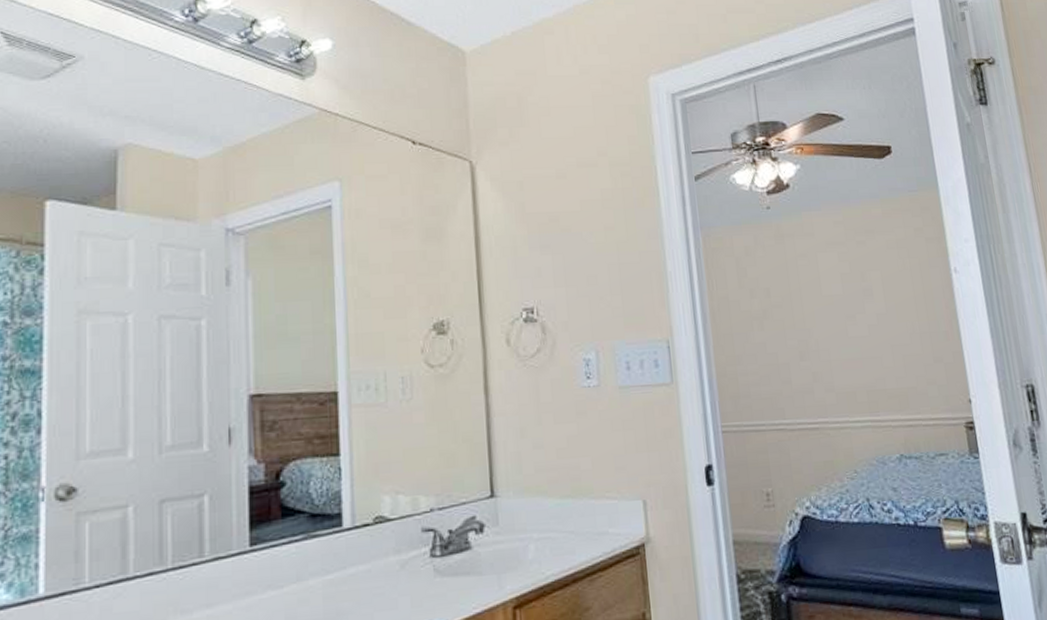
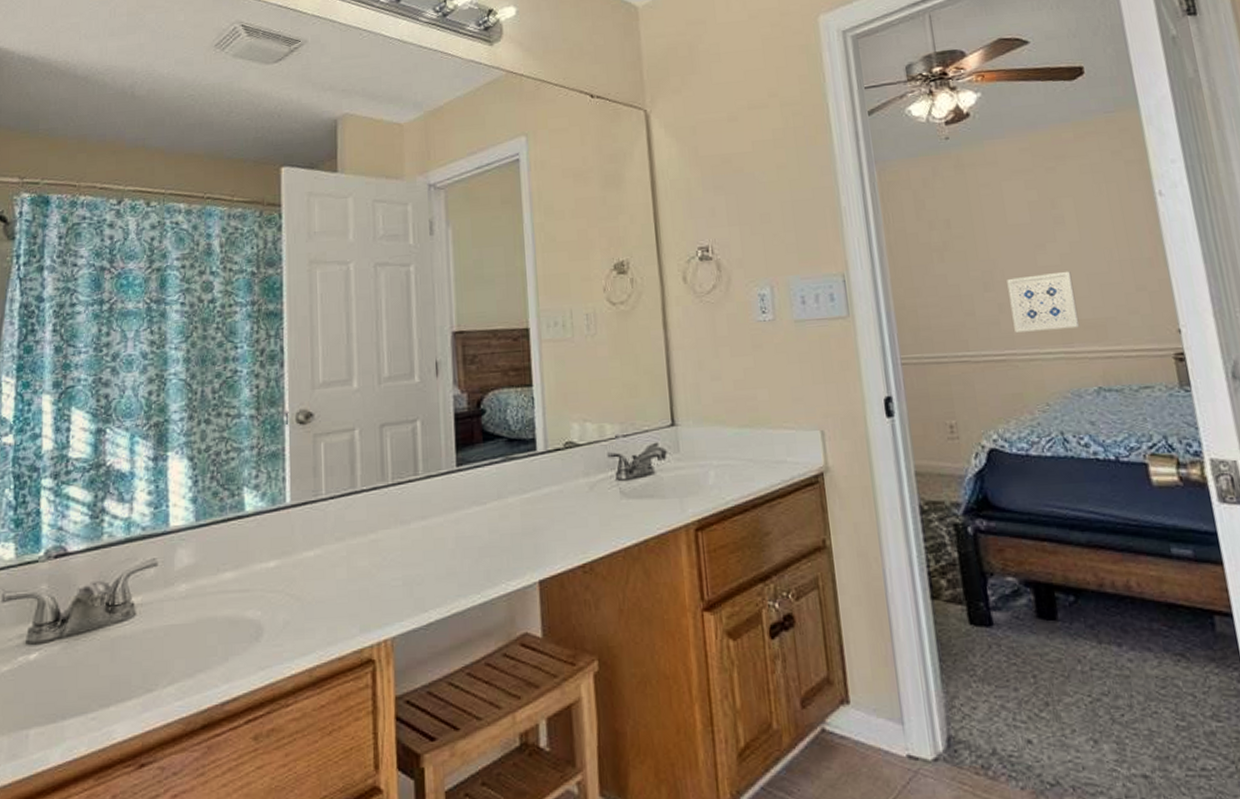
wall art: none [821,342,885,401] -> present [1007,271,1080,333]

